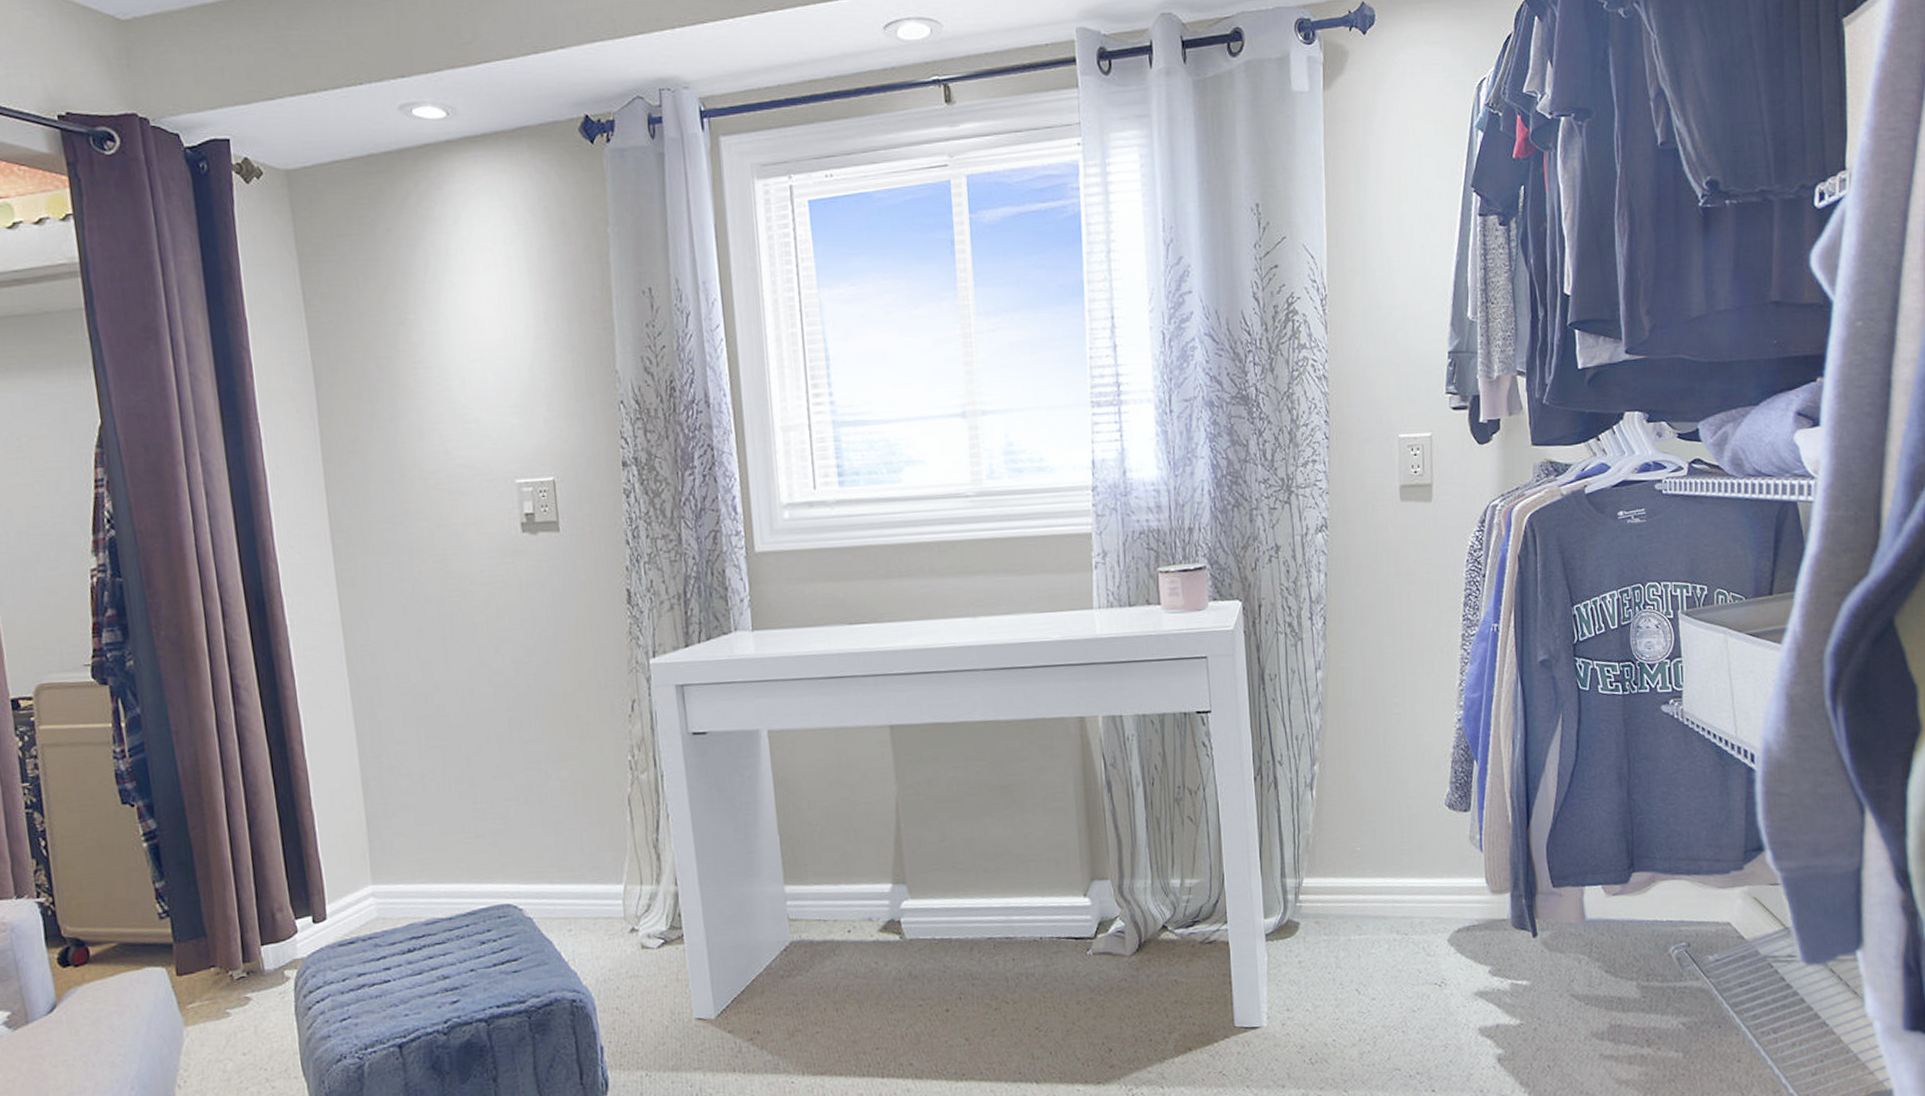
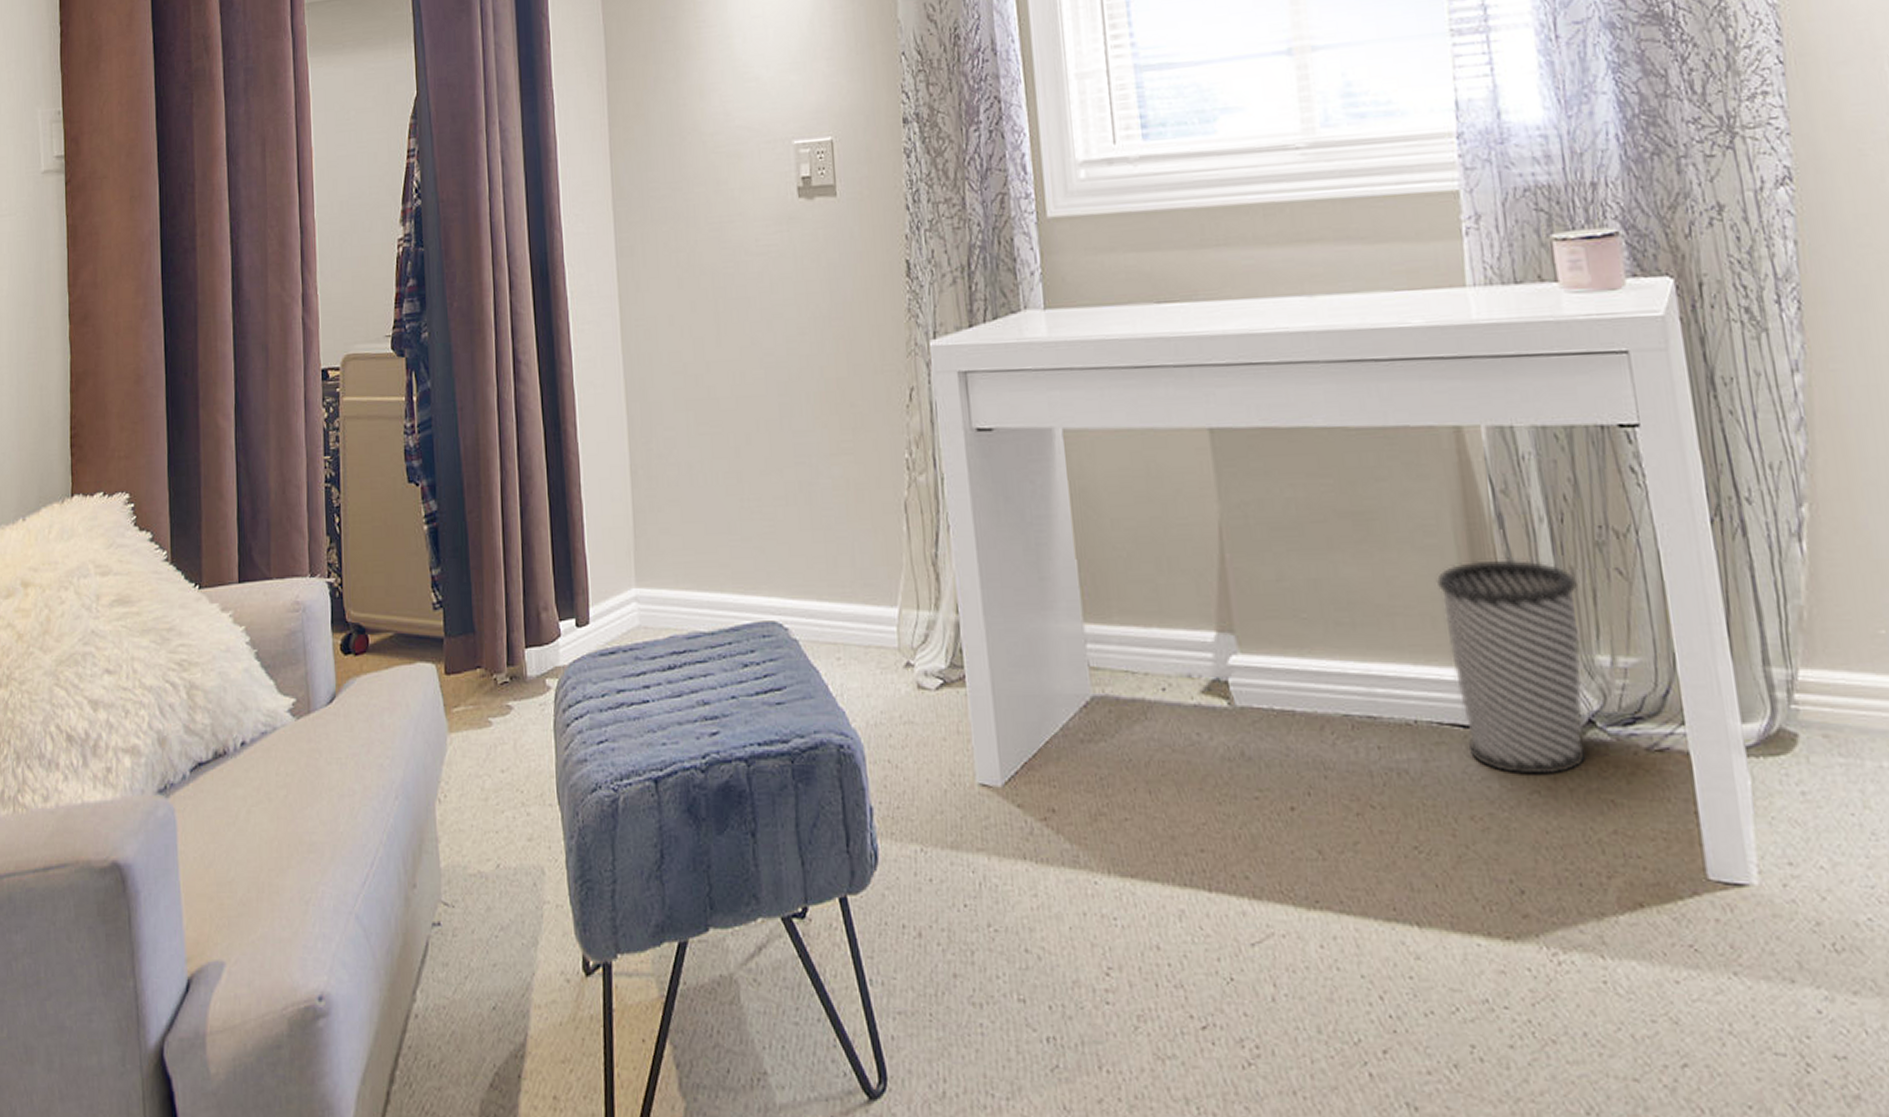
wastebasket: none [1060,814,1161,969] -> present [1436,559,1587,775]

